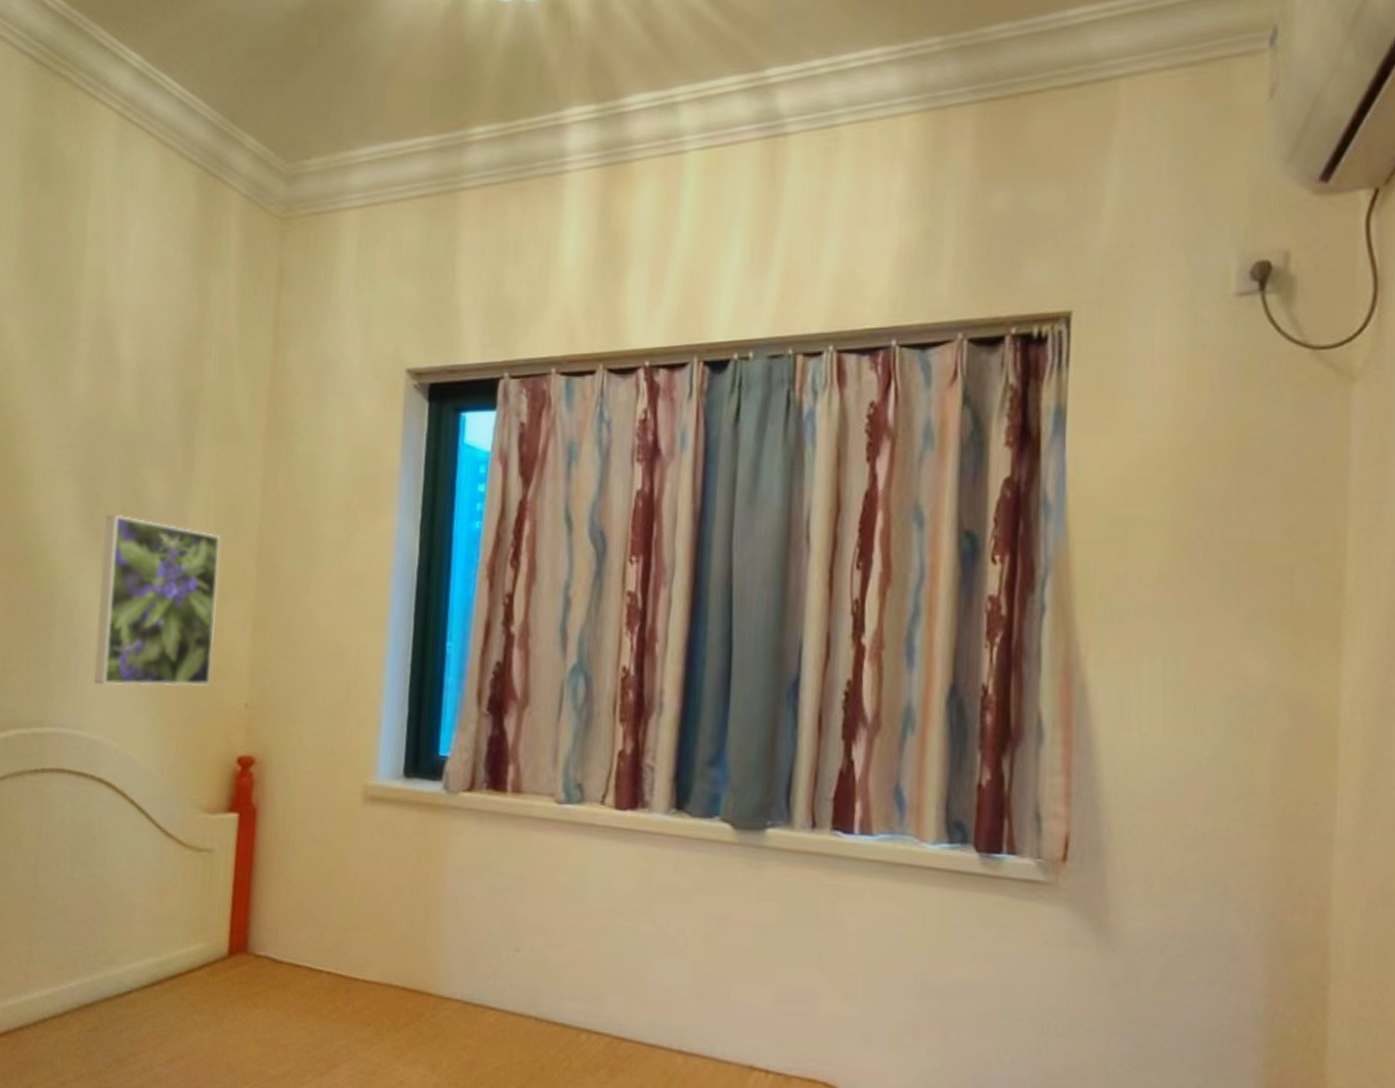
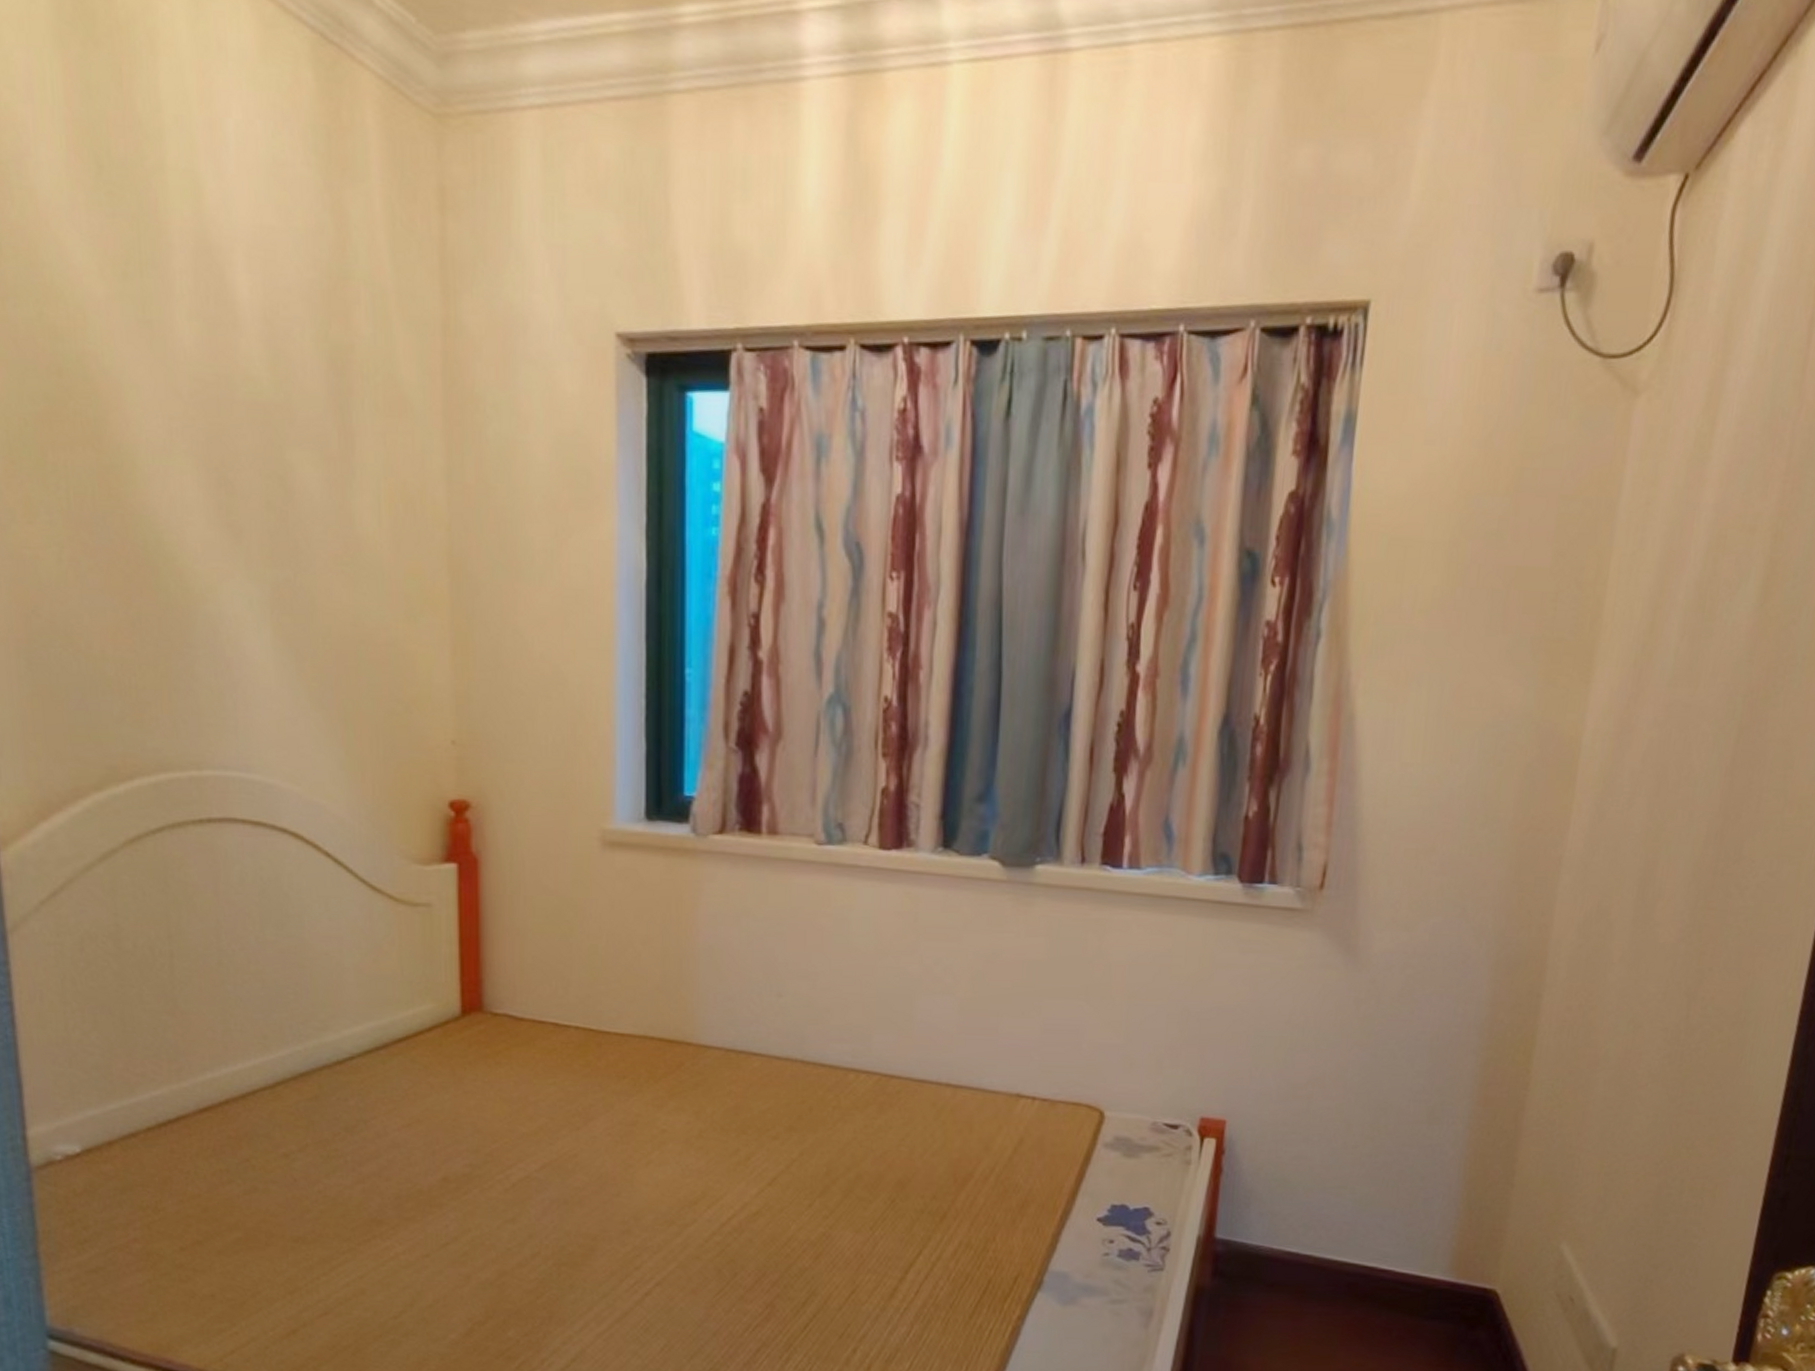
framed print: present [94,514,220,686] -> none [244,508,406,721]

